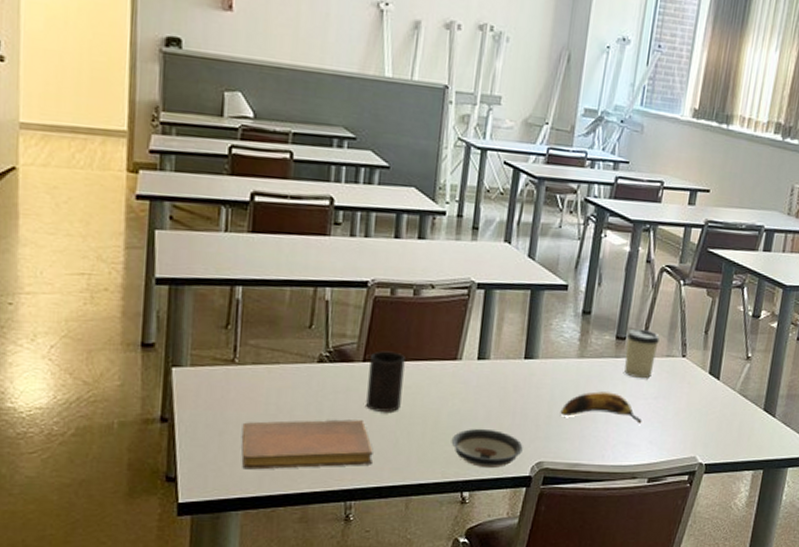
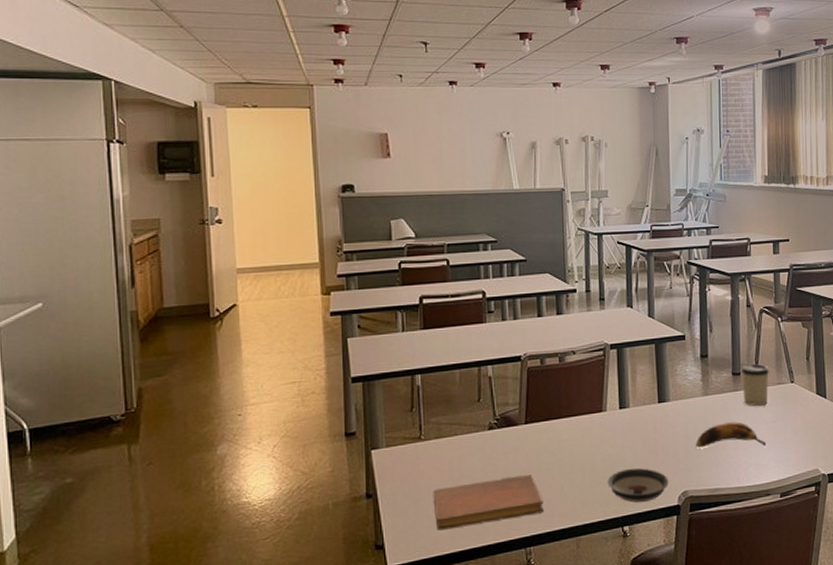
cup: present [366,351,405,412] -> none [531,412,561,466]

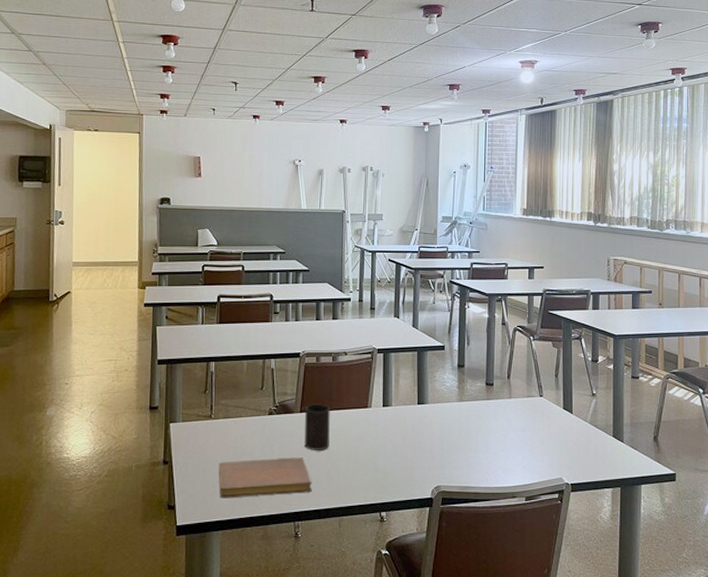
cup: none [531,412,561,466] -> present [305,403,330,450]
saucer: present [607,468,669,503] -> none [369,460,424,493]
banana: present [695,421,767,449] -> none [449,427,515,452]
cup: present [740,363,769,407] -> none [494,376,520,416]

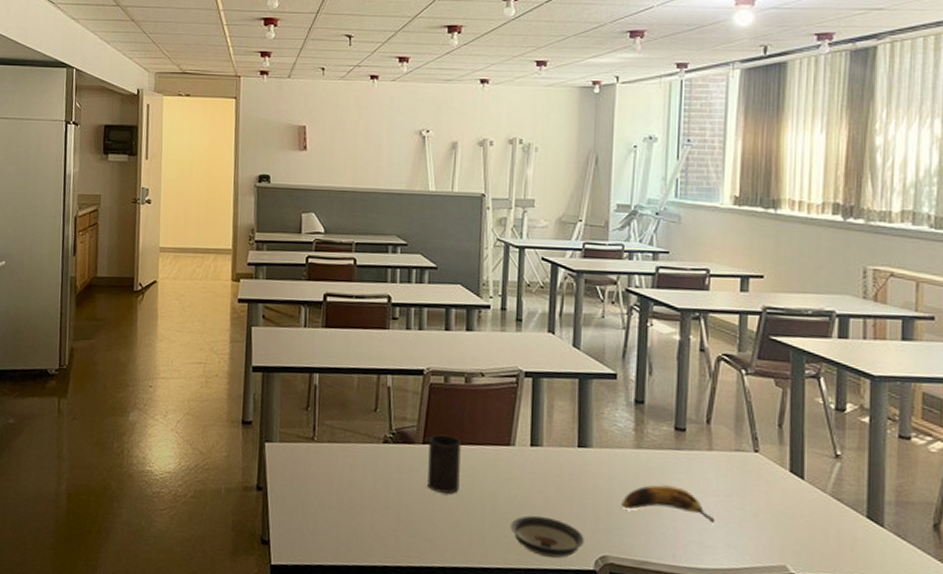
notebook: present [218,457,312,498] -> none [321,495,436,545]
saucer: none [369,460,424,493] -> present [510,515,584,559]
banana: none [449,427,515,452] -> present [621,485,715,524]

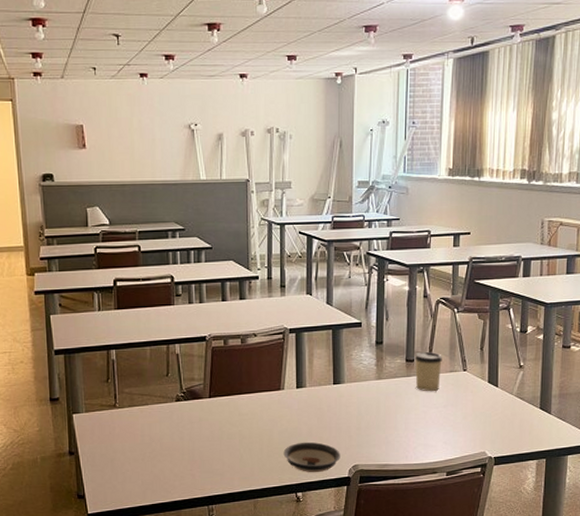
cup: present [427,434,461,494] -> none [214,388,241,435]
banana: present [621,485,715,524] -> none [367,405,436,429]
cup: none [686,419,725,474] -> present [414,351,442,392]

